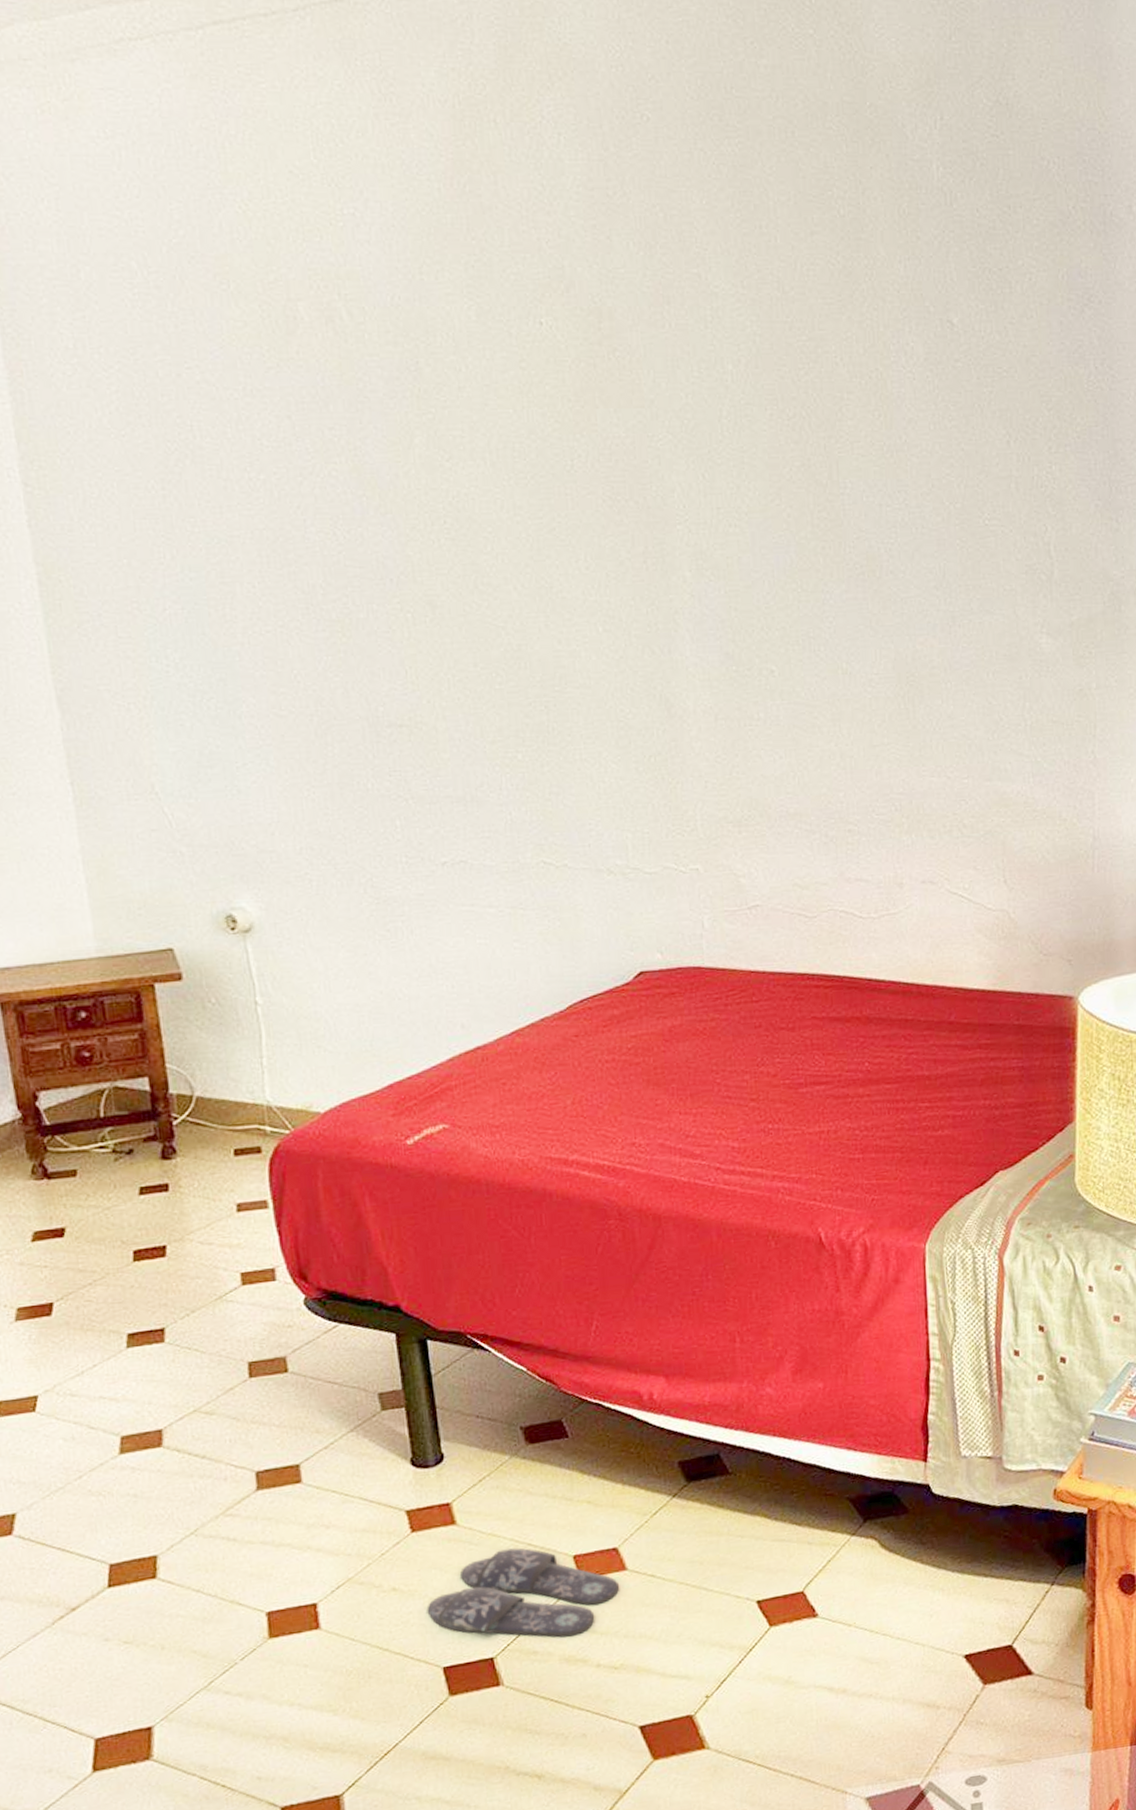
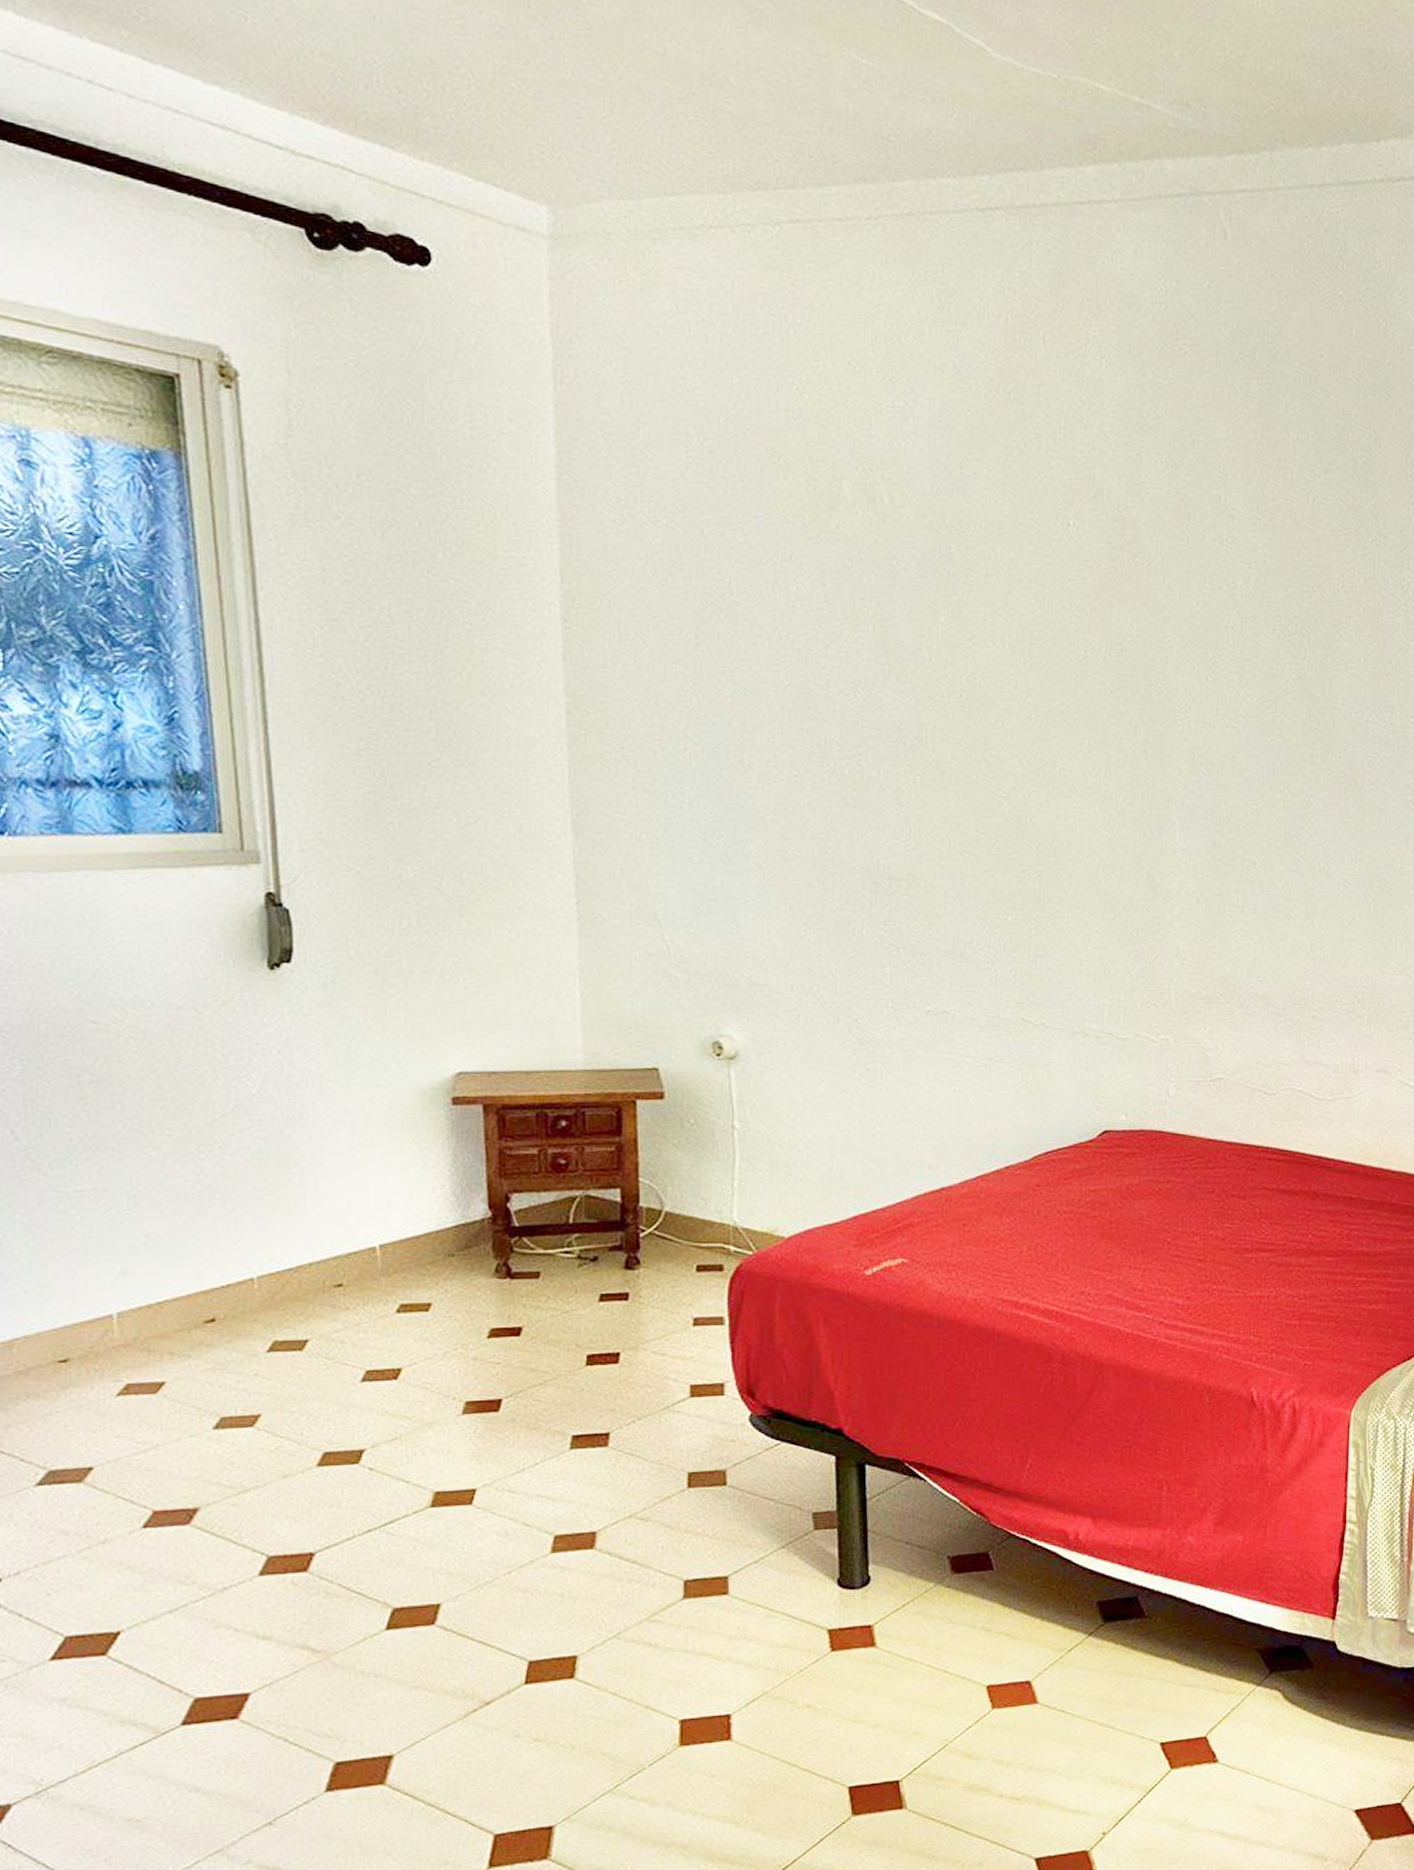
slippers: present [427,1548,619,1637] -> none [838,1674,1028,1765]

